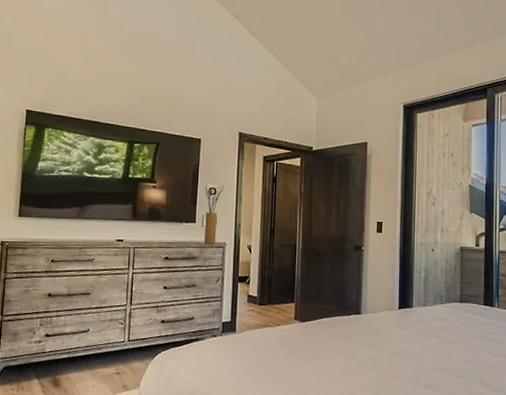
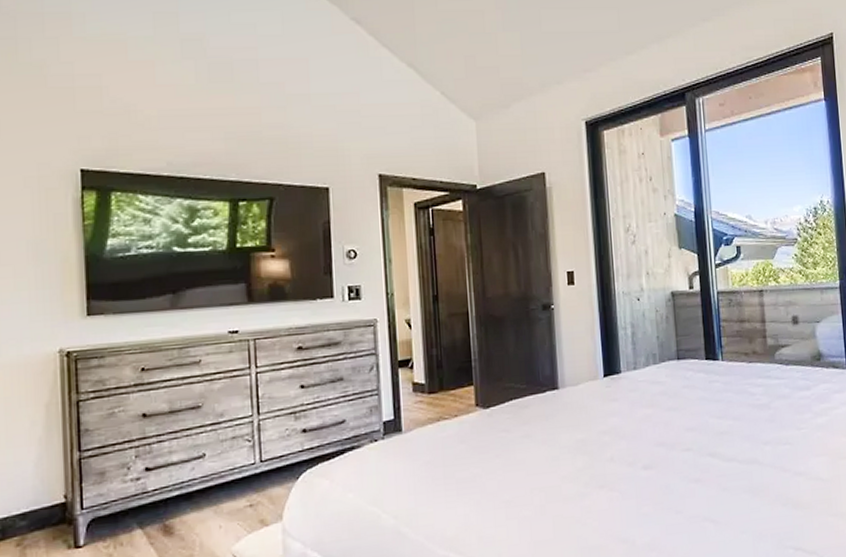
vase: present [204,186,224,245] -> none [341,246,367,325]

